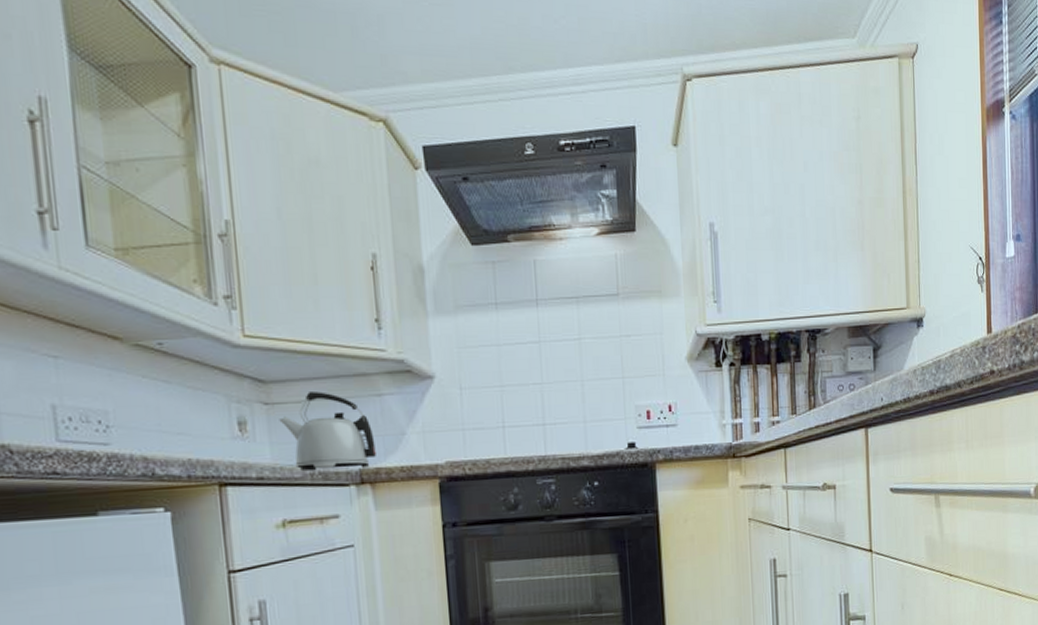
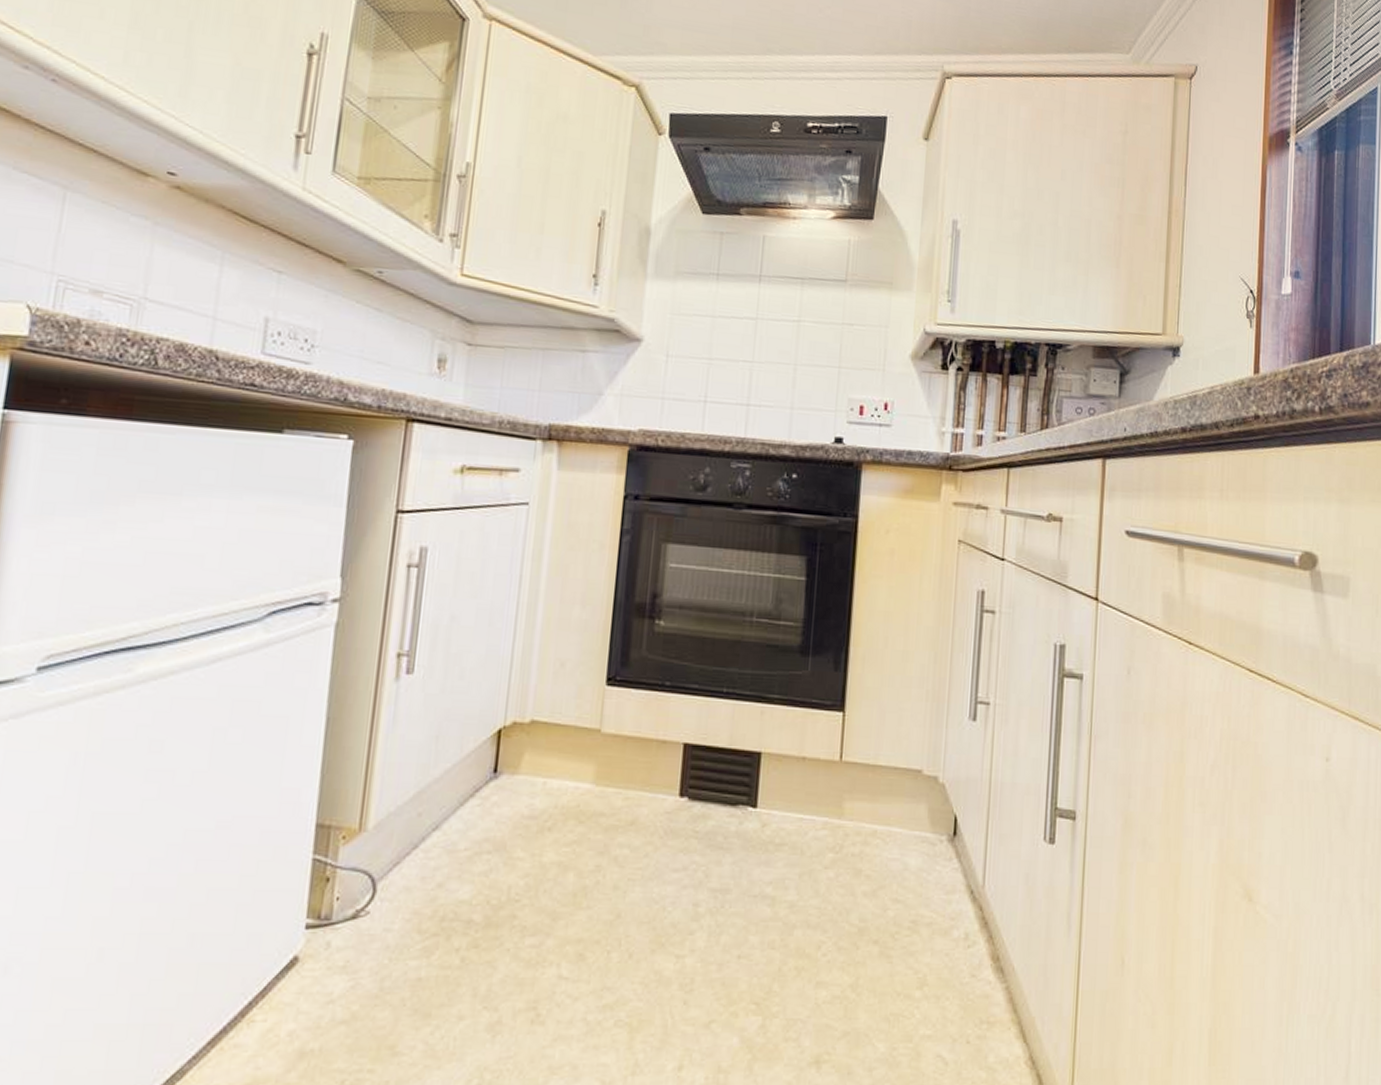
kettle: present [279,392,376,472] -> none [479,338,571,424]

